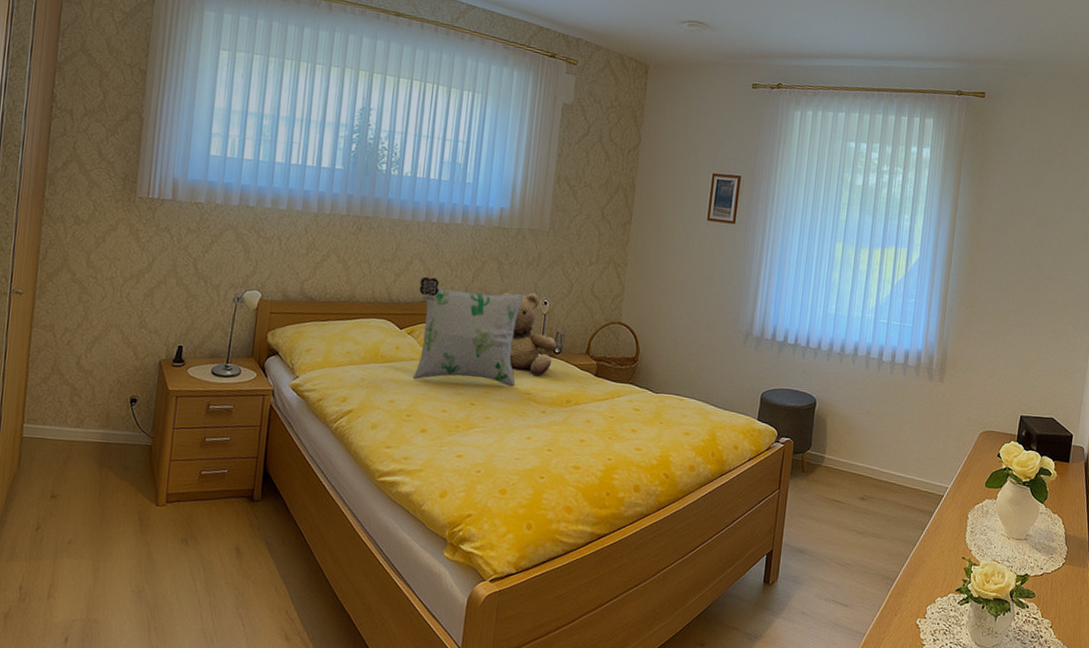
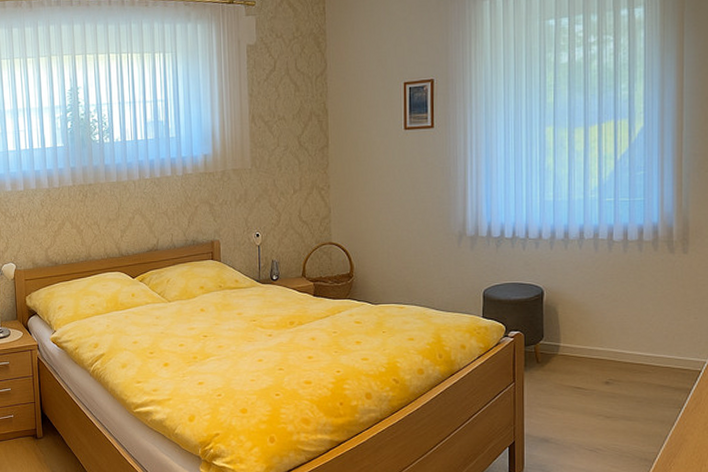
decorative pillow: present [412,276,524,387] -> none [143,228,241,321]
teddy bear: present [502,292,557,375] -> none [216,228,274,302]

